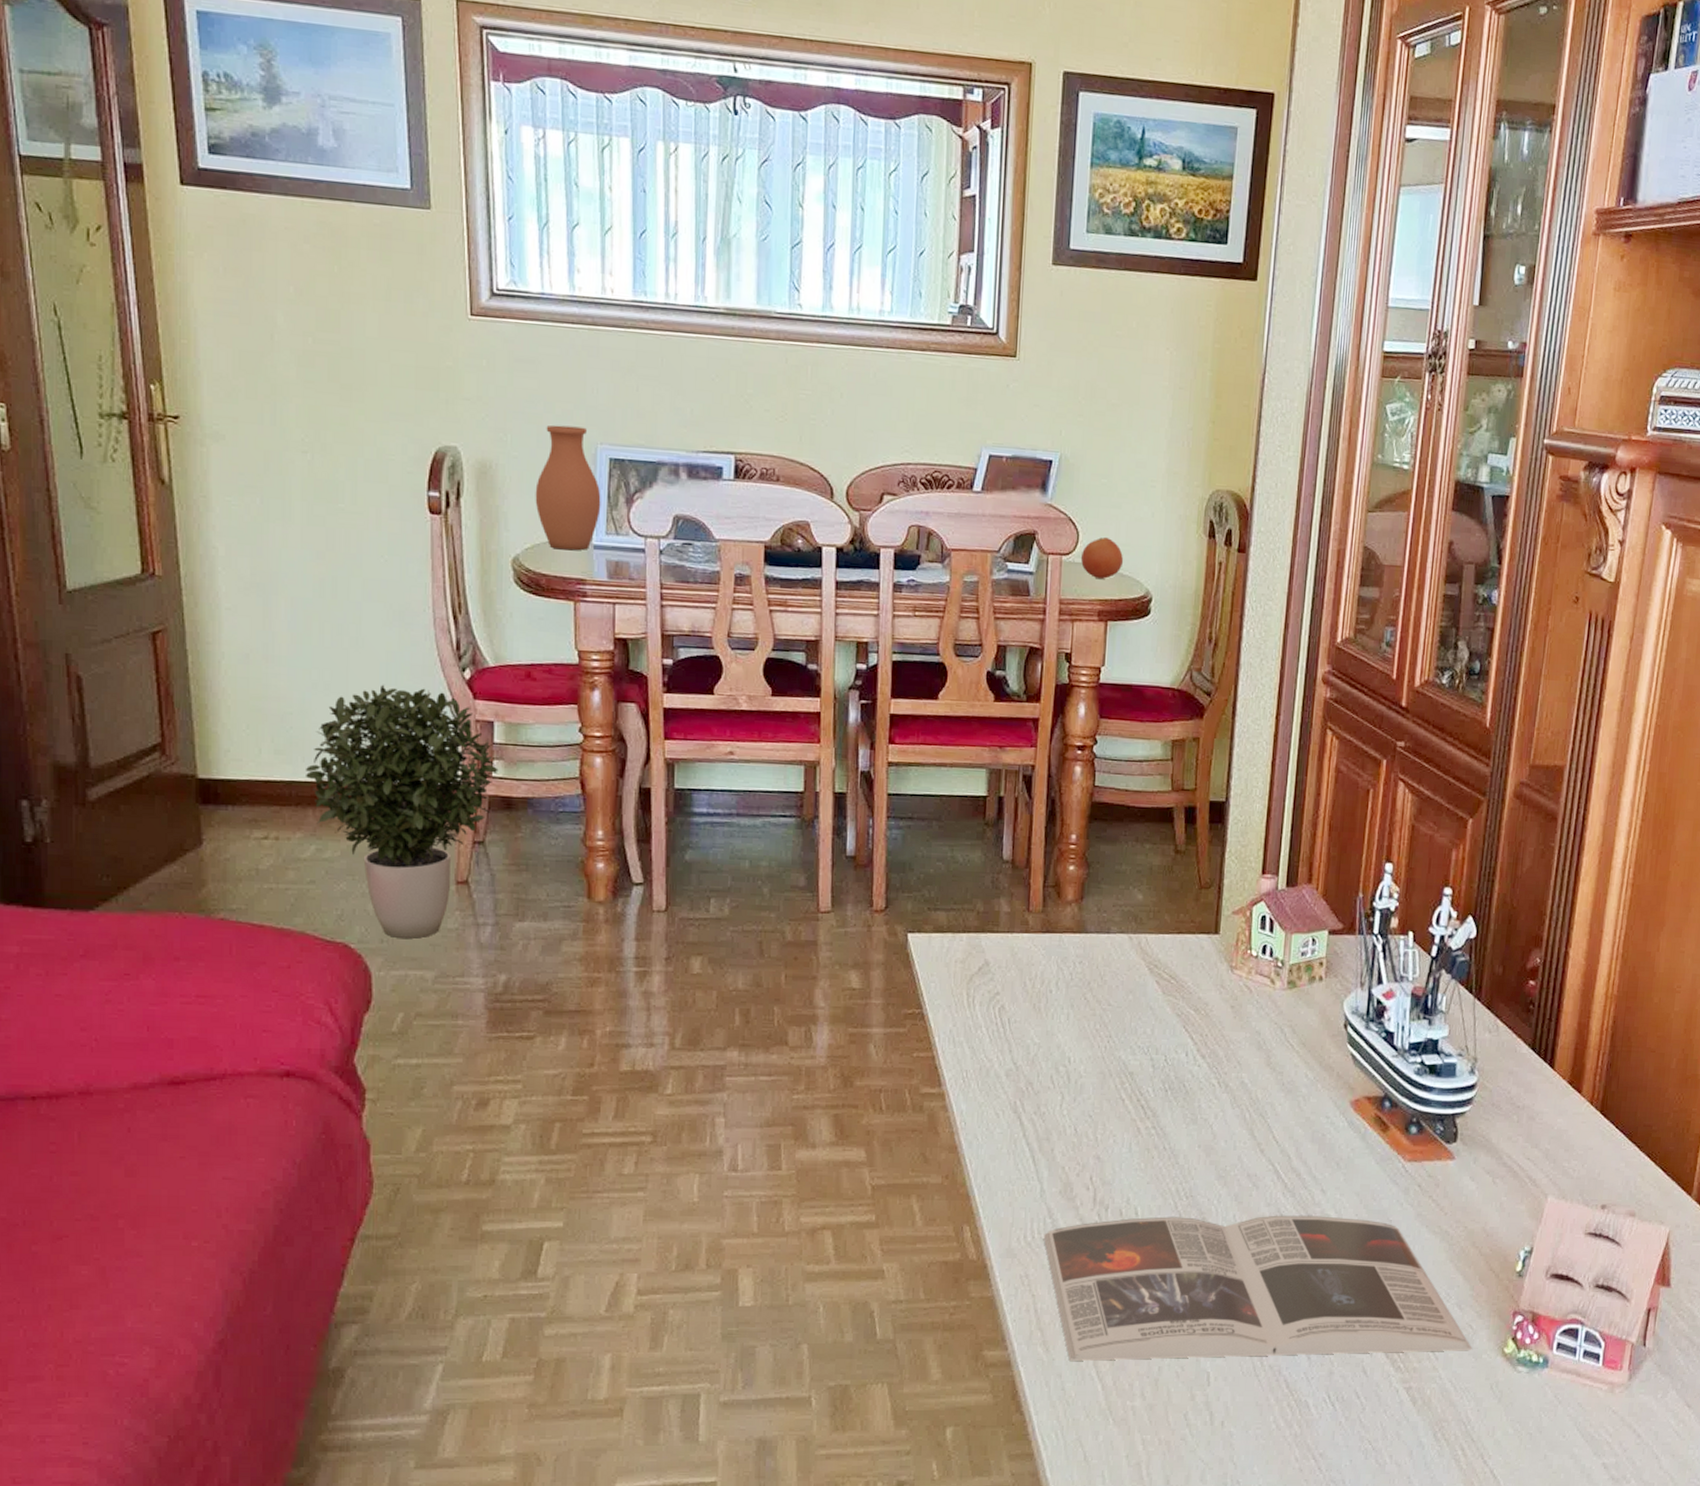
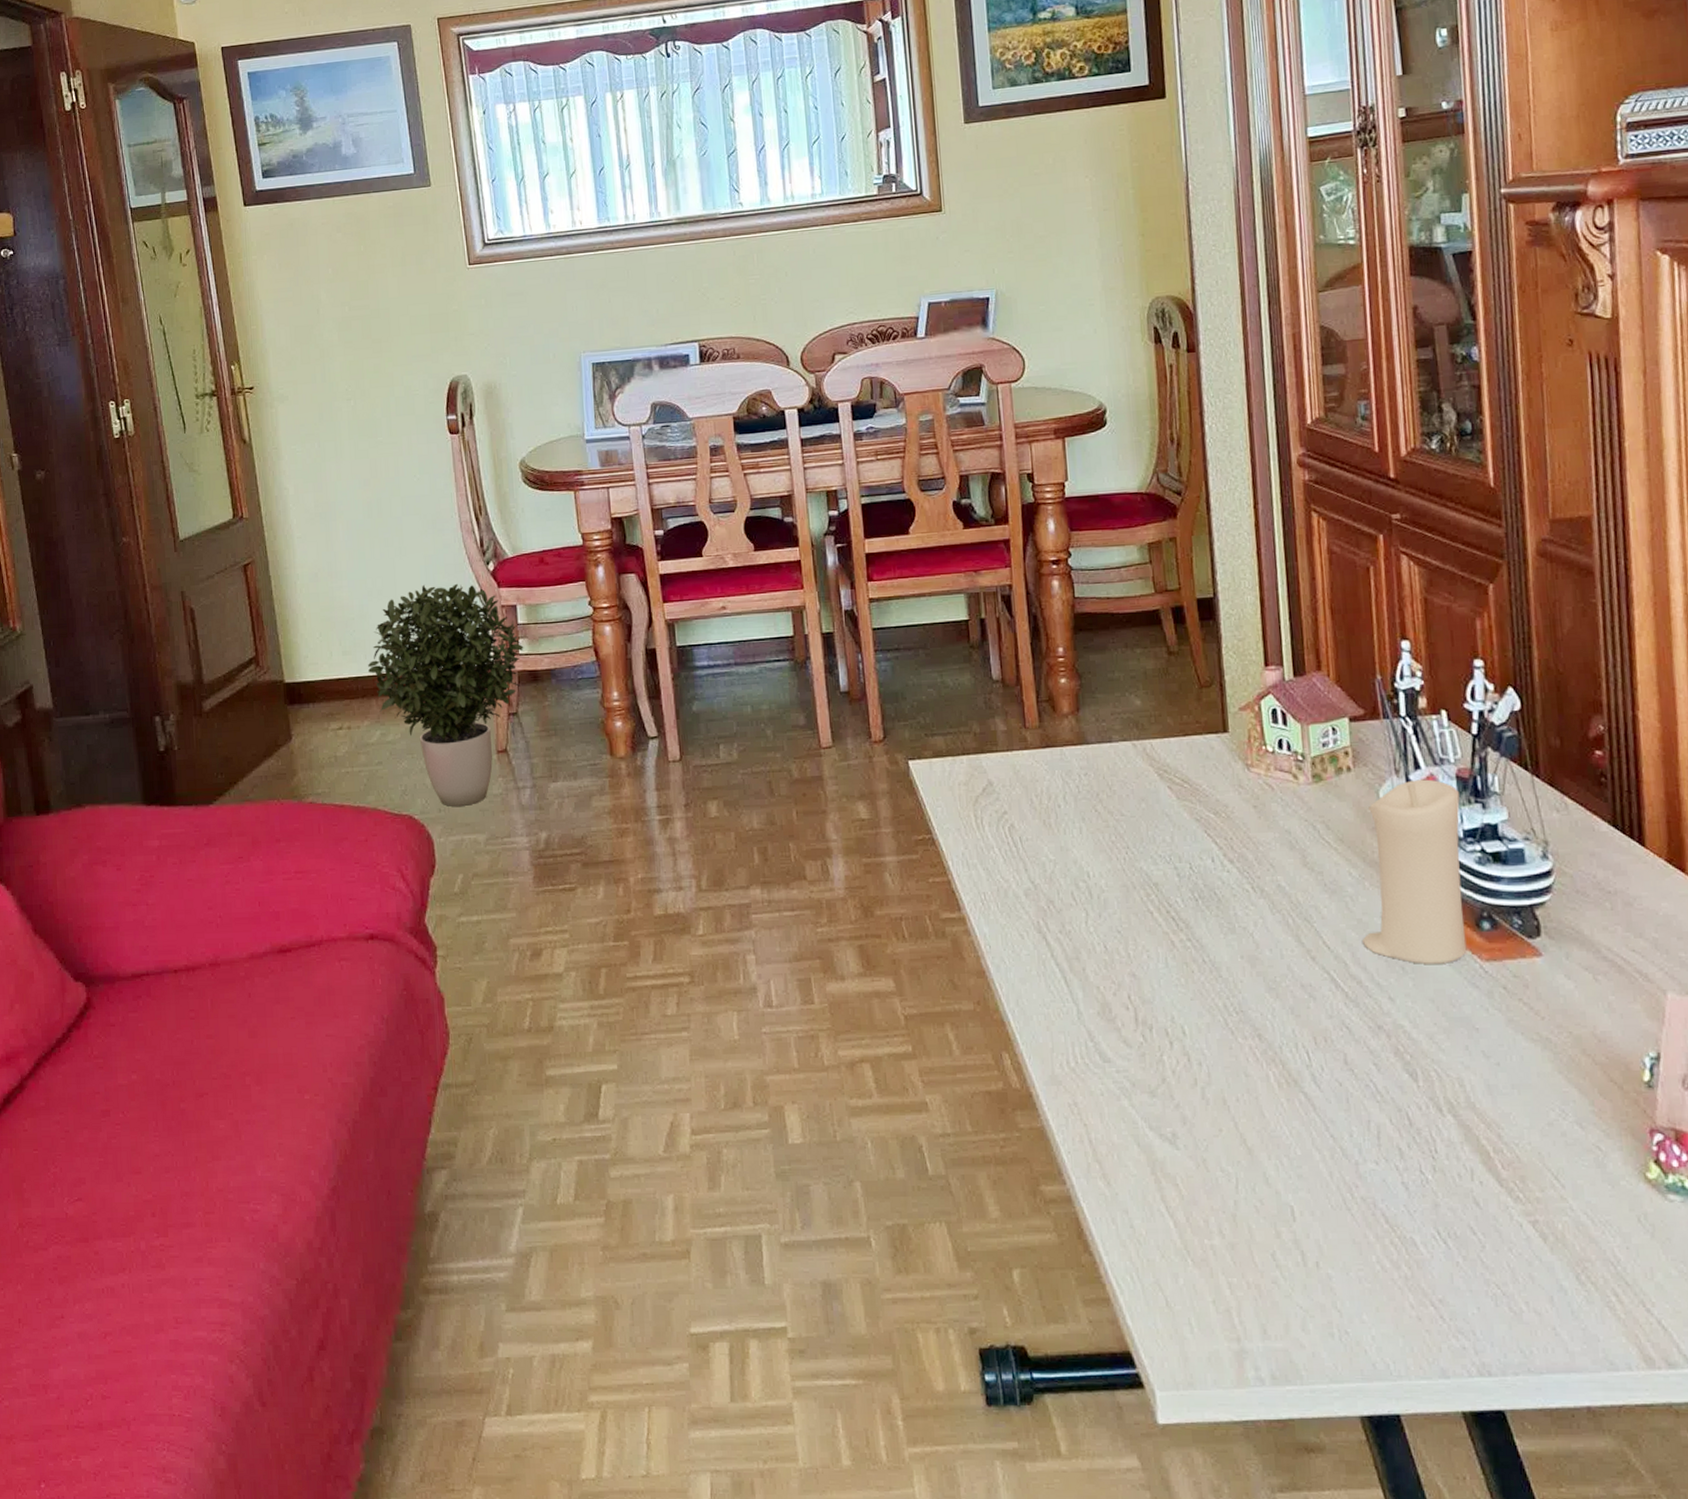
vase: present [535,424,601,551] -> none [533,340,589,448]
magazine: present [1043,1215,1472,1361] -> none [1087,1026,1606,1195]
fruit: present [1080,536,1124,579] -> none [1029,358,1073,399]
candle: none [1306,993,1411,1162] -> present [1361,779,1467,964]

